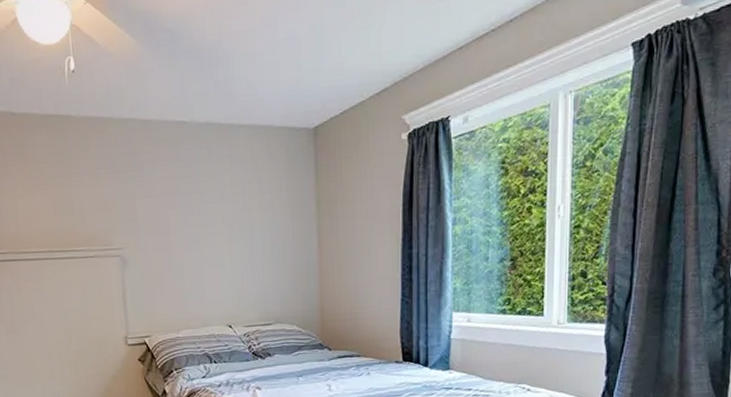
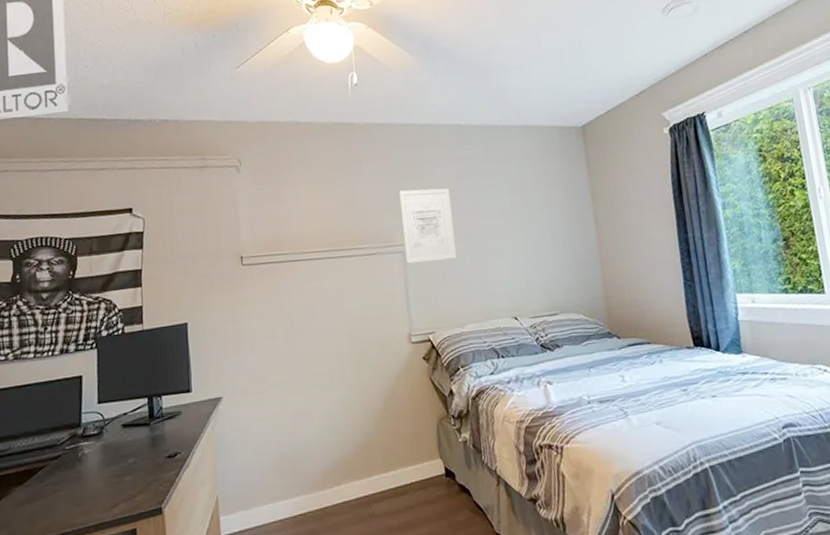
wall art: none [118,191,175,268] -> present [399,188,457,264]

